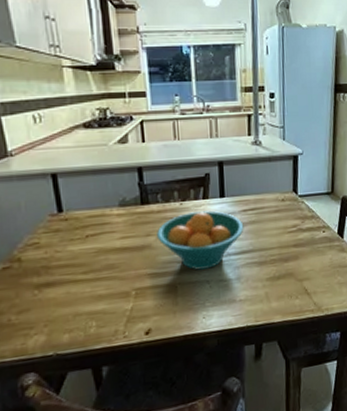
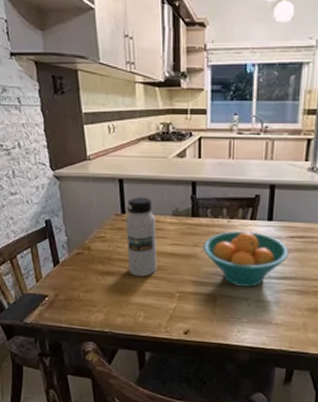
water bottle: none [63,190,107,282] -> present [126,197,157,277]

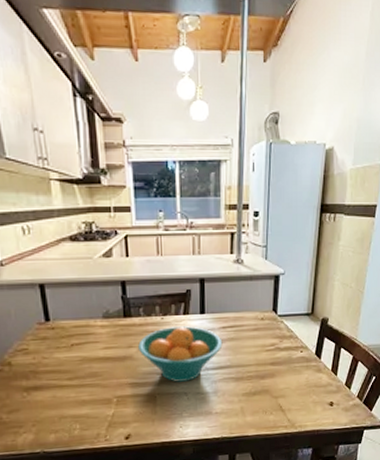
water bottle: present [126,197,157,277] -> none [50,302,91,387]

